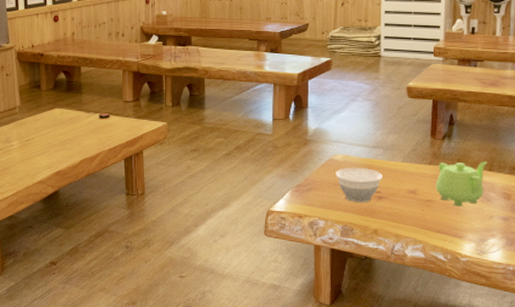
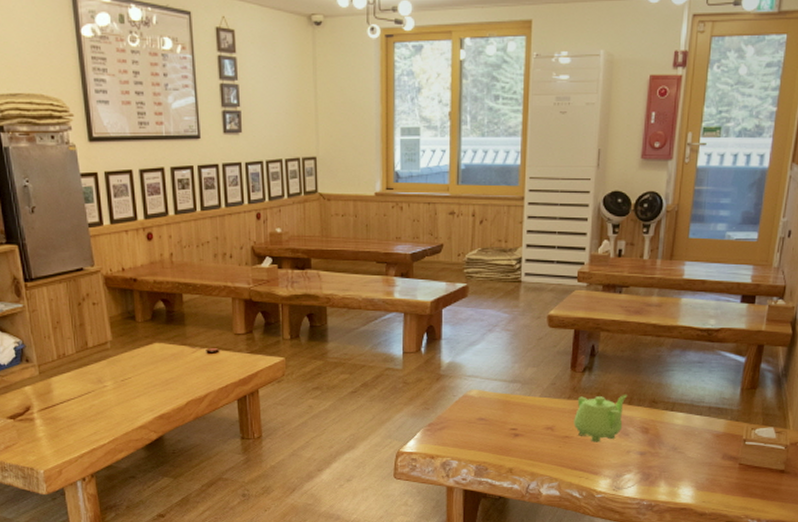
bowl: present [335,167,383,202] -> none [470,403,519,440]

